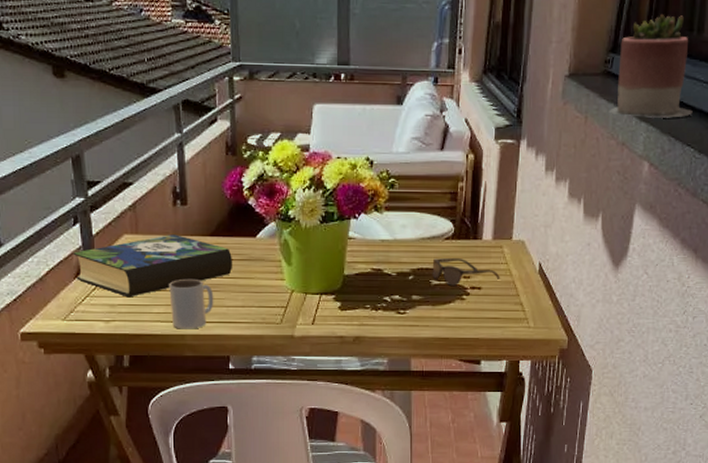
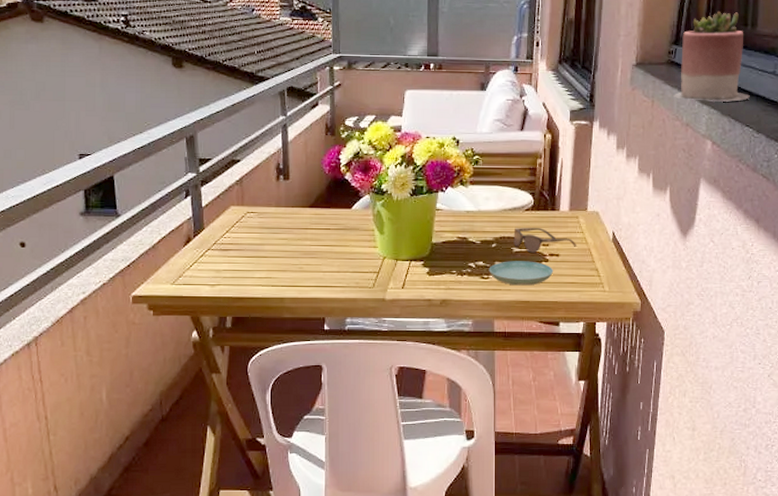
book: present [73,234,233,298] -> none [184,206,330,264]
cup: present [169,278,214,329] -> none [270,246,312,293]
saucer: none [405,294,474,321] -> present [489,261,553,286]

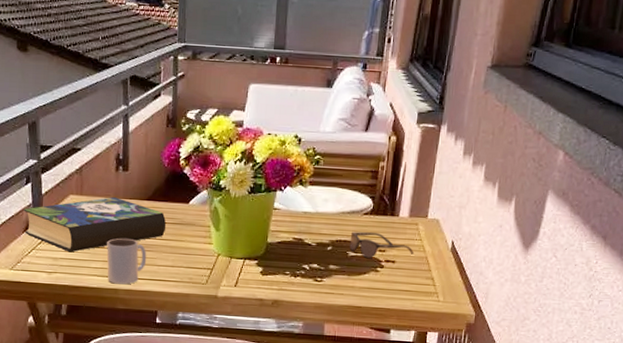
book: none [184,206,330,264] -> present [23,197,167,253]
cup: none [270,246,312,293] -> present [106,238,147,285]
saucer: present [489,261,553,286] -> none [322,265,388,291]
succulent planter: present [673,11,750,103] -> none [528,11,610,111]

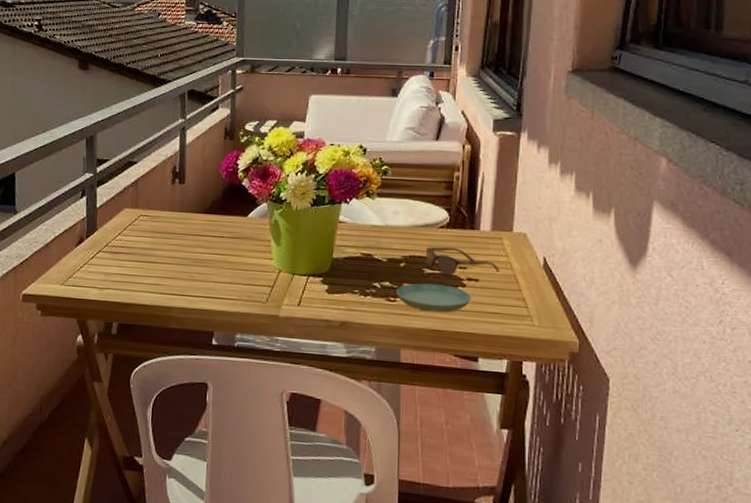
book: present [23,197,167,253] -> none [77,210,224,268]
cup: present [106,238,147,285] -> none [160,252,203,302]
saucer: none [322,265,388,291] -> present [396,283,471,313]

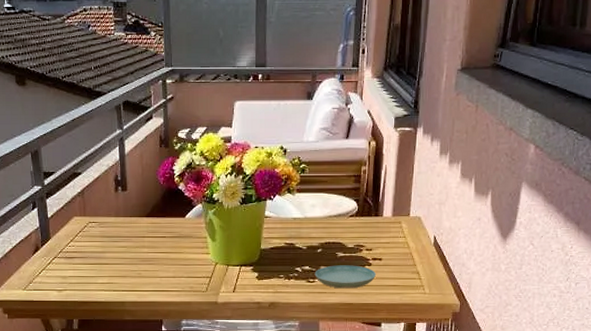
sunglasses: present [425,246,501,276] -> none [338,232,400,257]

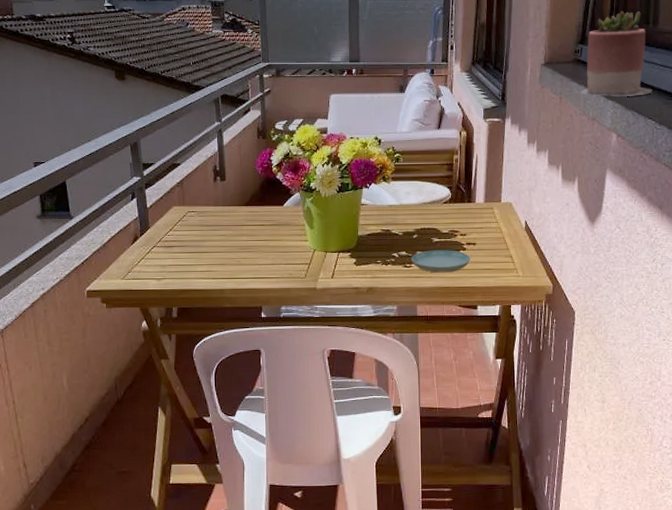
succulent planter: none [497,11,575,106] -> present [580,10,652,97]

